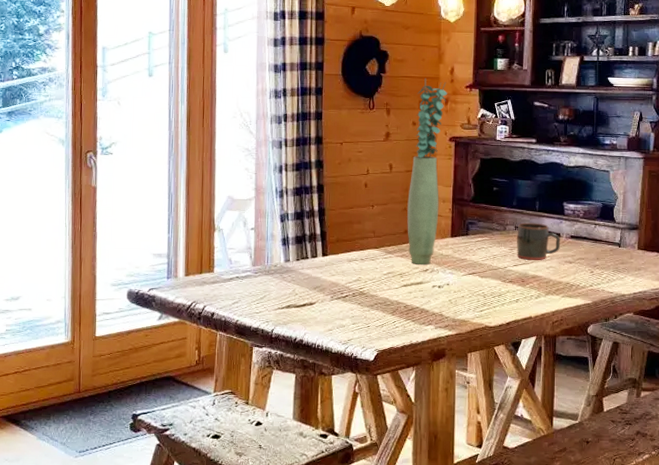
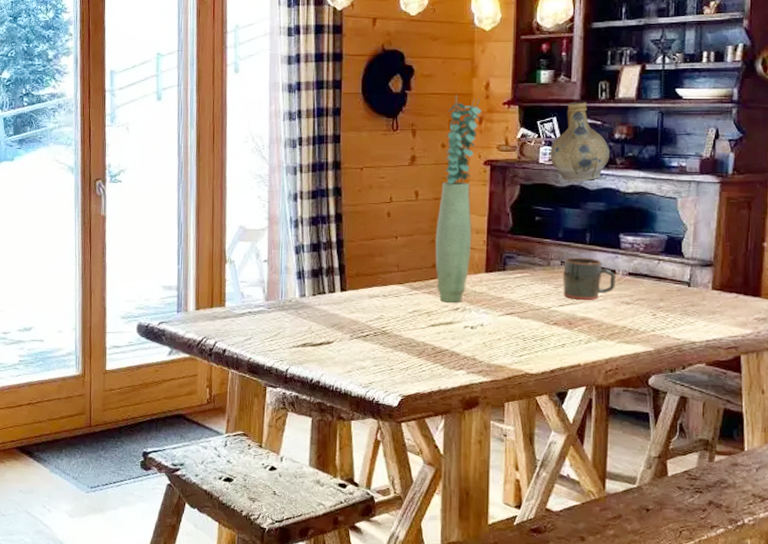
ceramic jug: none [505,86,556,156] -> present [550,101,611,181]

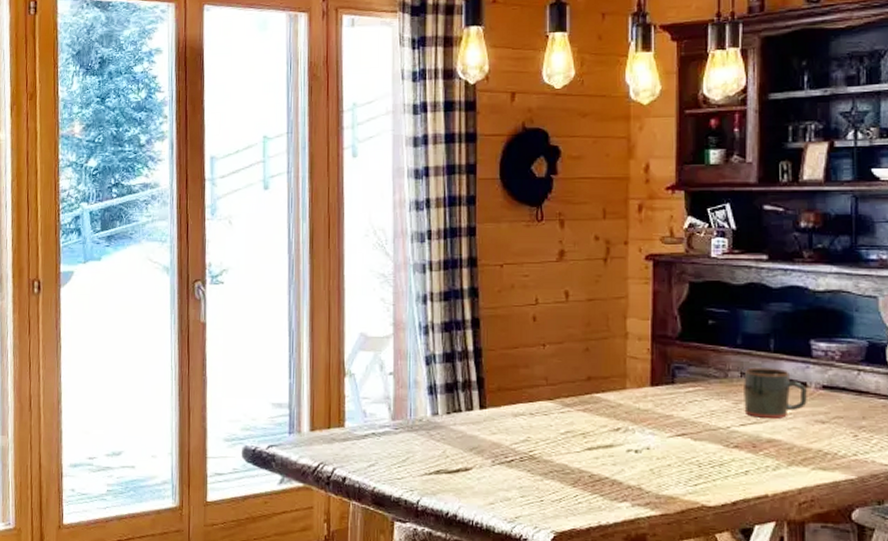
vase: present [435,94,482,303] -> none [590,178,641,422]
ceramic jug: present [550,101,611,181] -> none [723,184,796,278]

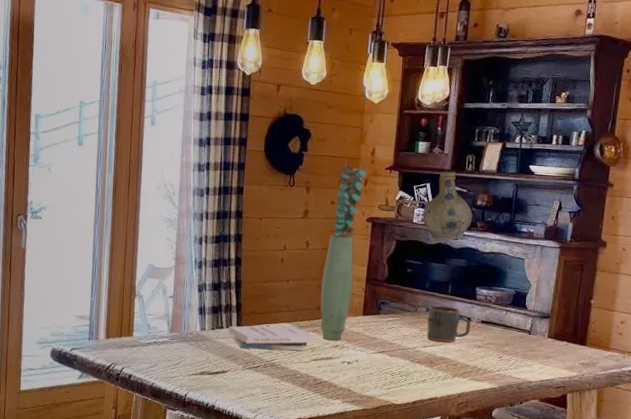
books: none [468,404,586,438] -> present [228,326,315,351]
vase: none [590,178,641,422] -> present [320,157,367,341]
ceramic jug: none [723,184,796,278] -> present [422,171,473,241]

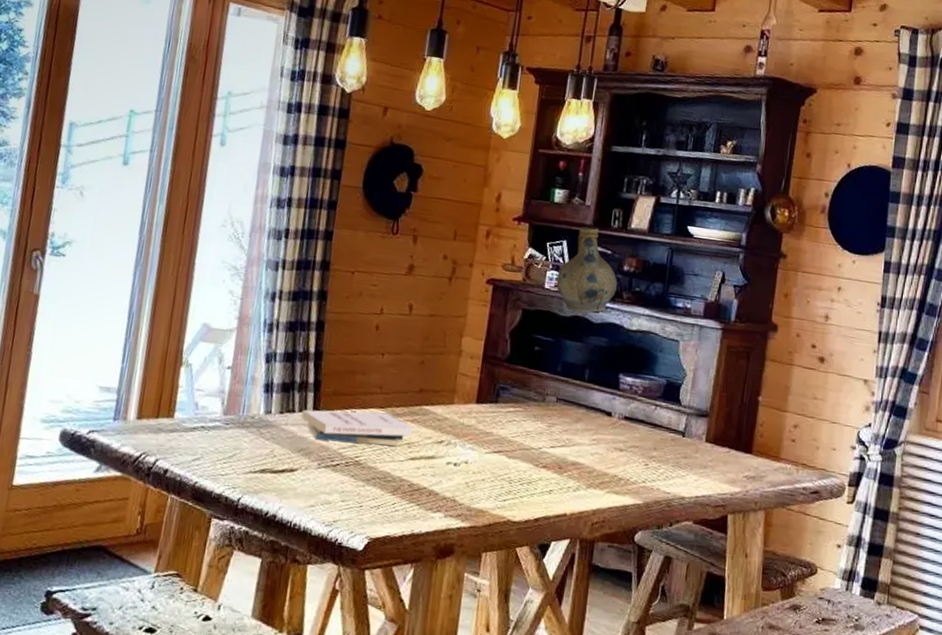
vase: present [320,157,367,341] -> none [421,202,490,435]
mug: present [426,305,471,343] -> none [555,394,611,444]

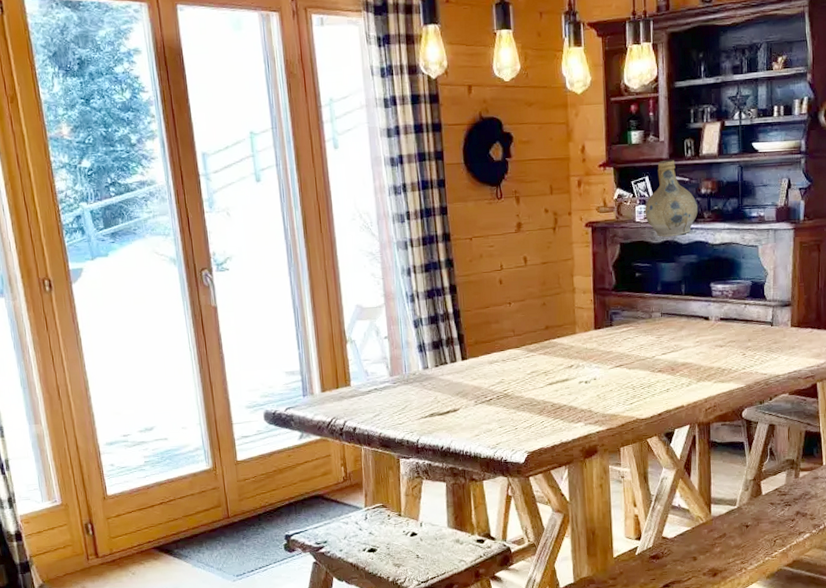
books: present [301,409,413,447] -> none [453,351,547,383]

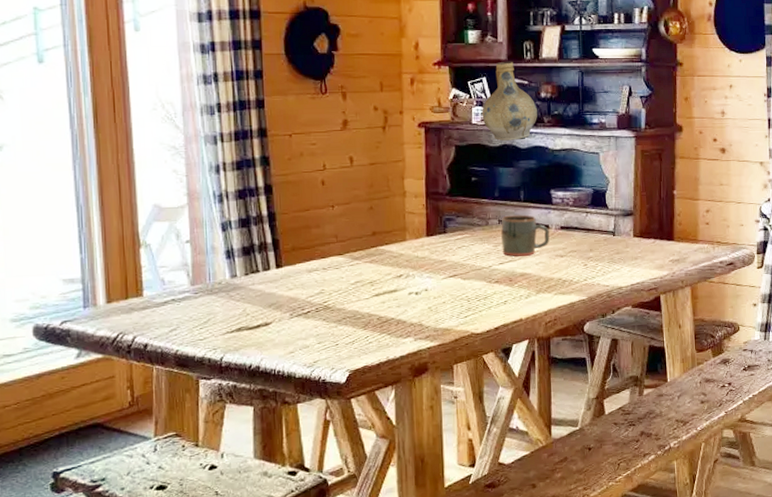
mug: none [663,307,710,347] -> present [501,215,550,256]

